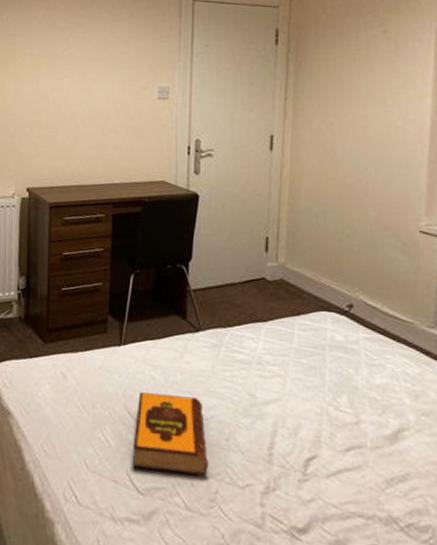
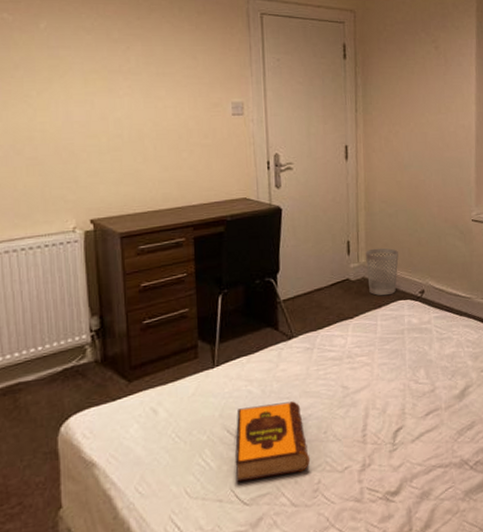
wastebasket: none [286,249,324,304] -> present [366,248,399,296]

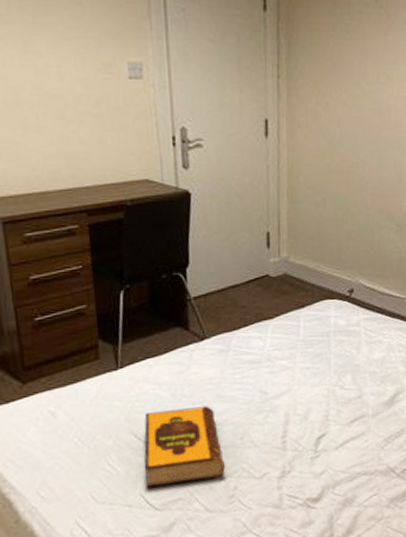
wastebasket: present [366,248,399,296] -> none [288,240,325,295]

